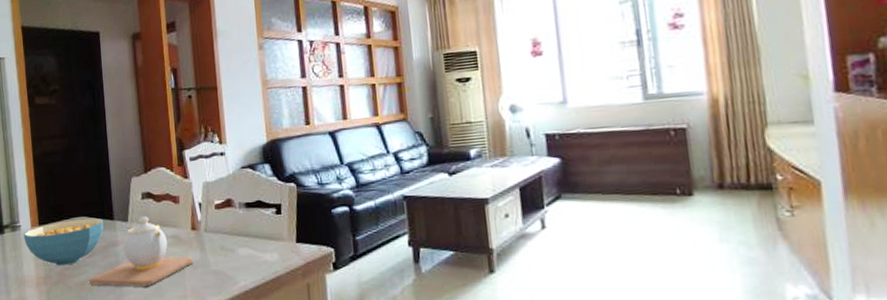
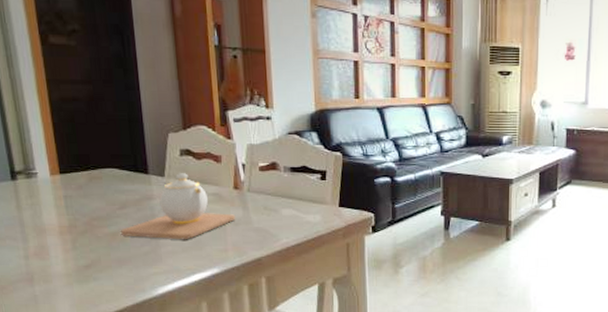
cereal bowl: present [23,218,104,266] -> none [41,171,137,216]

